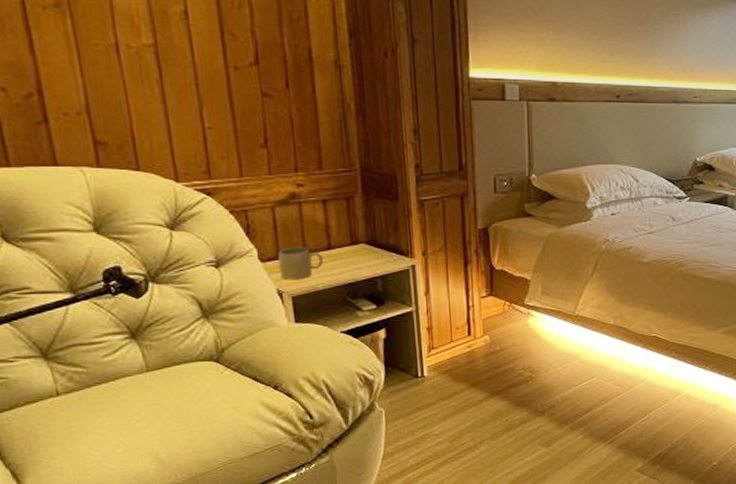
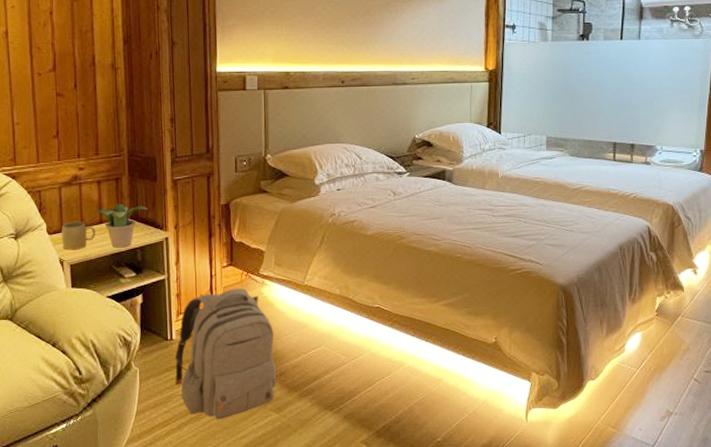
potted plant: none [320,226,389,277] -> present [94,203,148,248]
backpack: none [427,320,546,458] -> present [175,288,277,420]

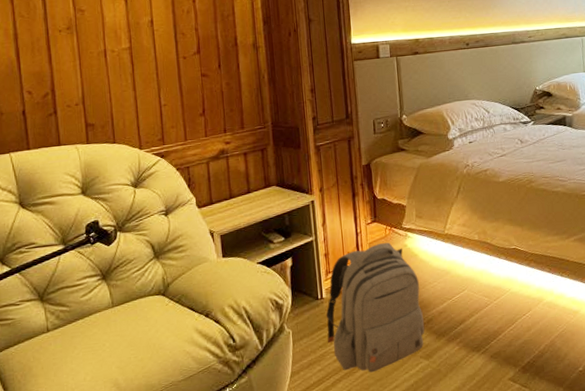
mug: present [61,221,95,250] -> none [210,192,244,222]
potted plant: present [94,203,148,248] -> none [242,172,293,215]

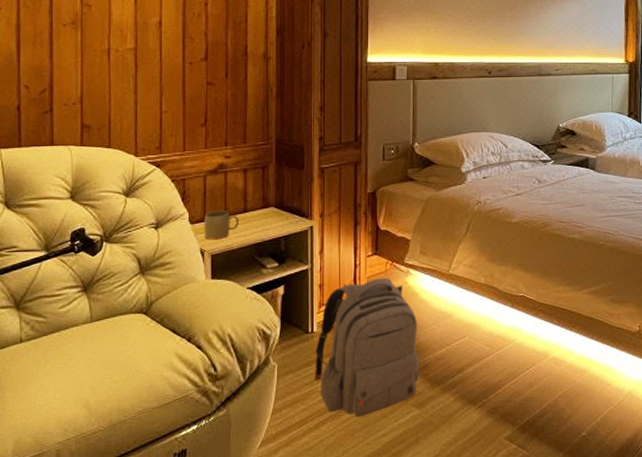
mug: none [210,192,244,222] -> present [203,210,239,240]

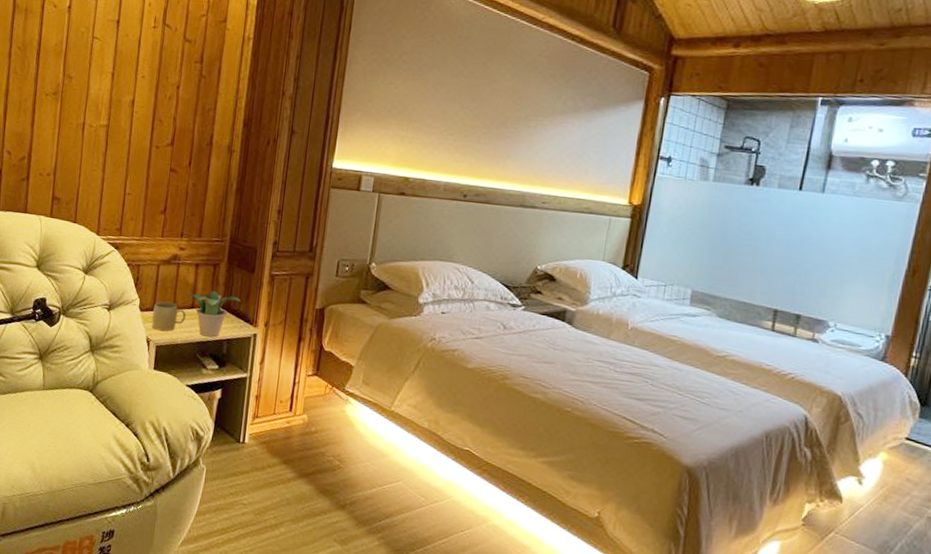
potted plant: none [239,192,294,237] -> present [188,290,241,338]
backpack: present [315,278,420,418] -> none [240,400,351,540]

